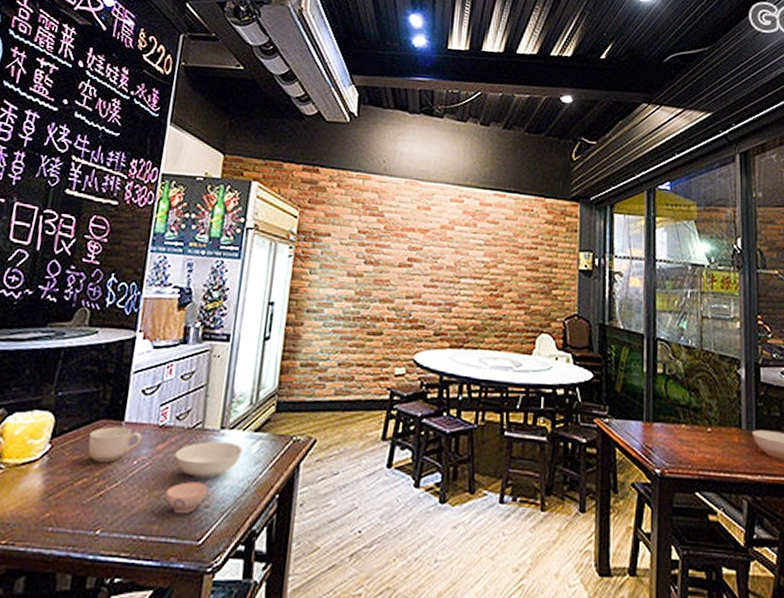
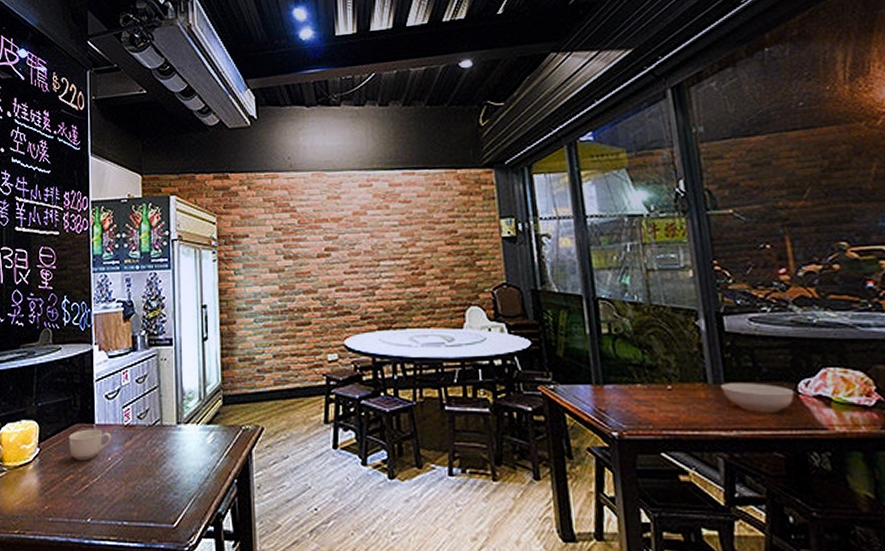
teacup: present [165,482,215,515] -> none [140,473,181,502]
bowl: present [174,441,244,479] -> none [141,435,200,470]

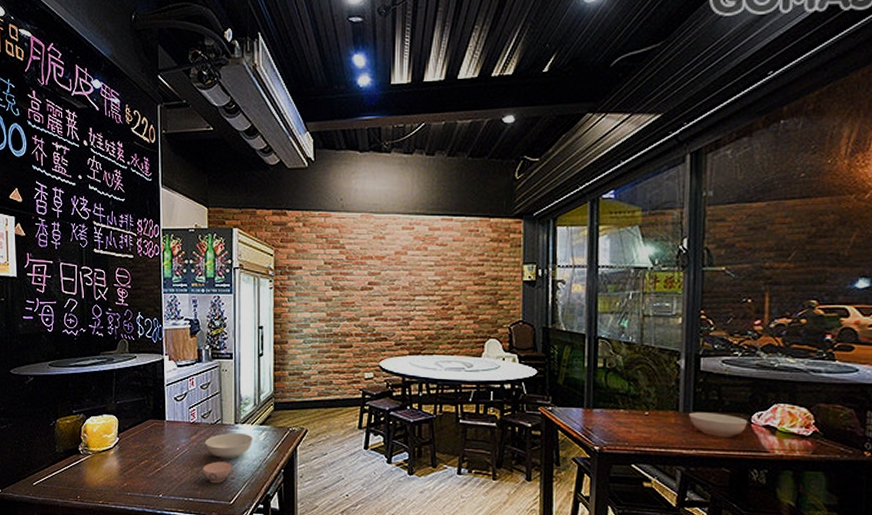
teacup: present [69,429,112,461] -> none [144,424,180,450]
teacup: none [140,473,181,502] -> present [203,461,237,484]
bowl: none [141,435,200,470] -> present [204,432,254,460]

